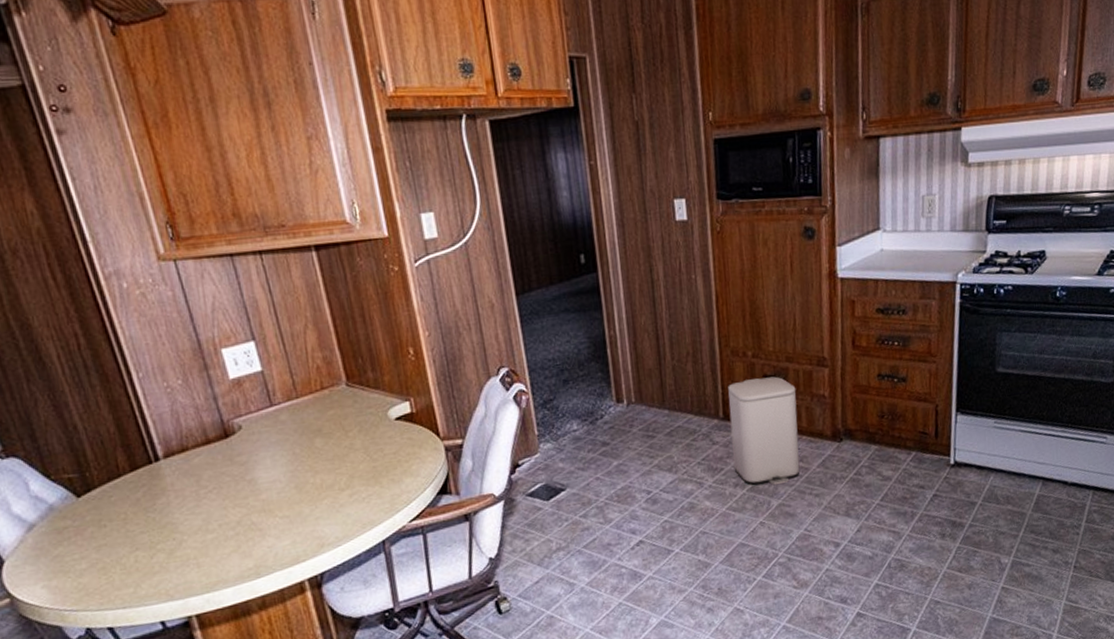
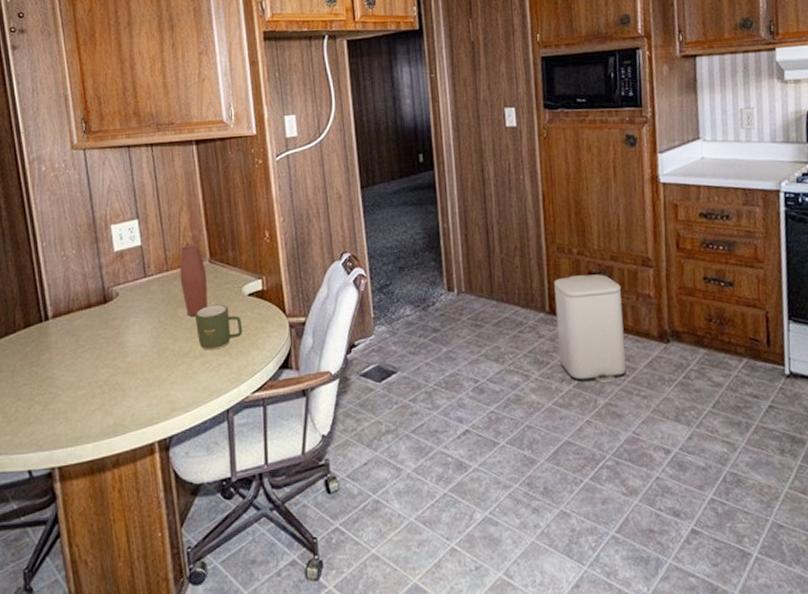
vase: none [310,366,349,447] -> present [180,244,208,317]
mug: none [335,431,393,481] -> present [194,304,243,350]

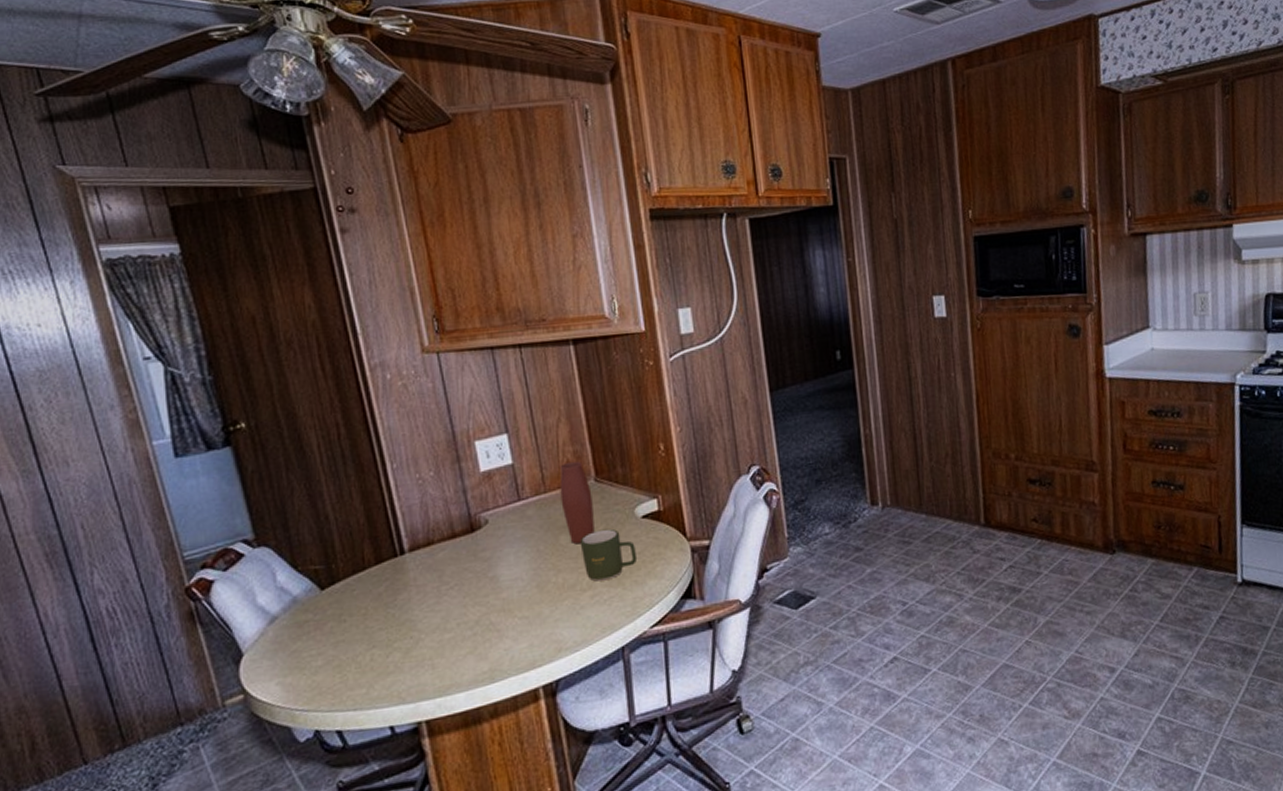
pedal bin: present [554,274,627,384] -> none [989,481,1069,601]

